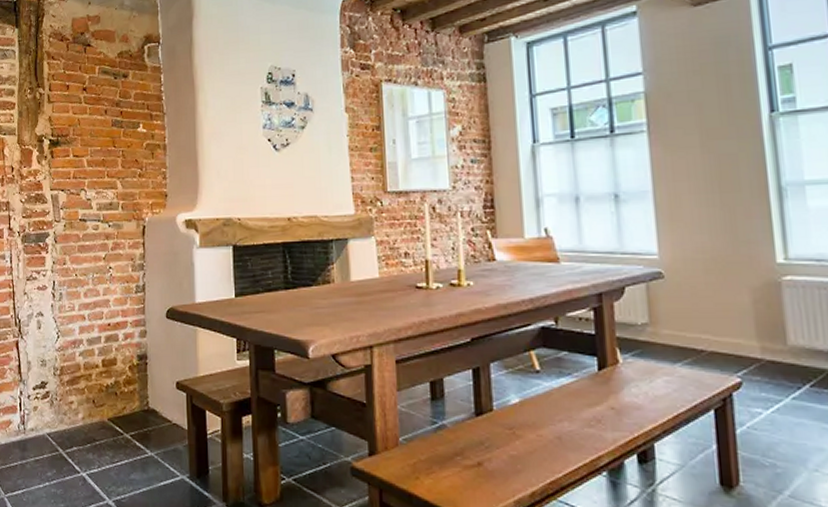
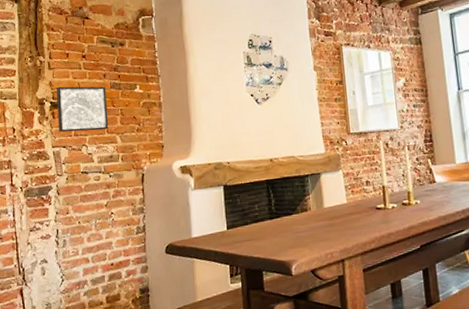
wall art: none [56,122,109,174] -> present [57,86,109,132]

